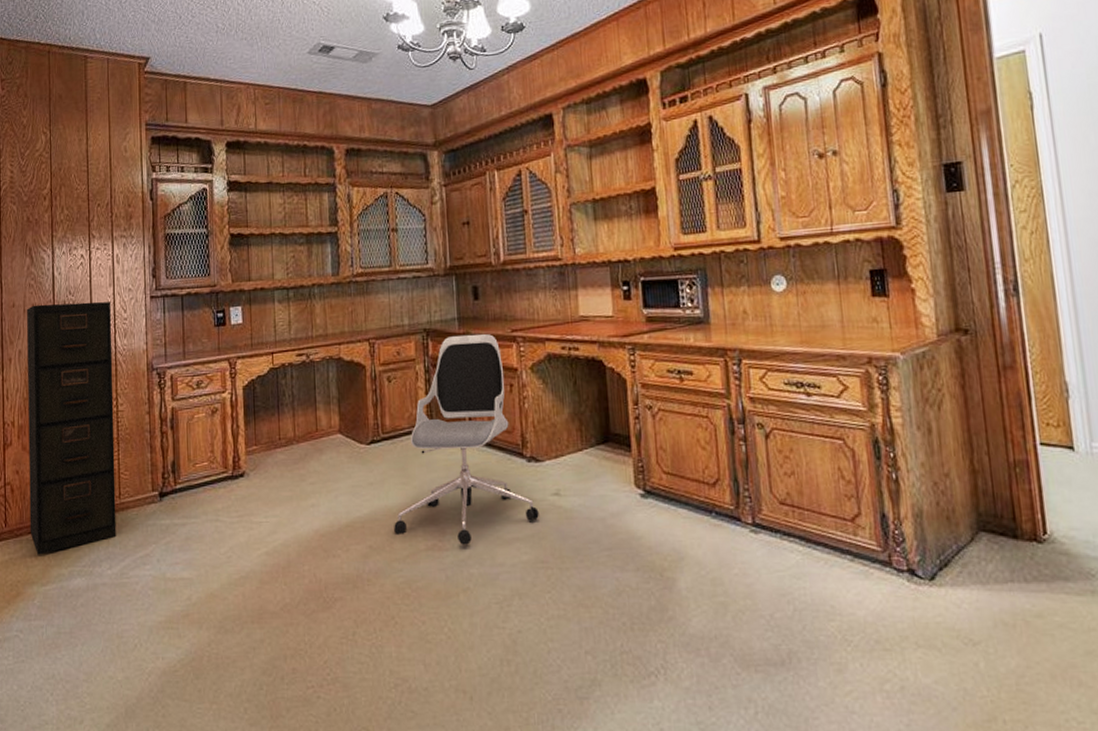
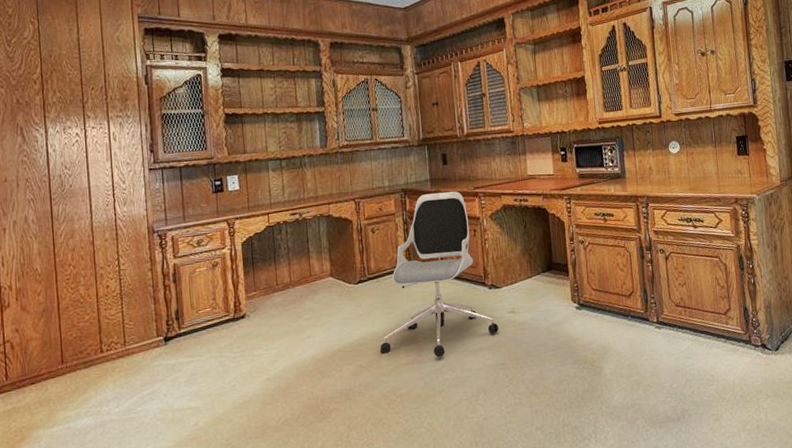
filing cabinet: present [27,301,116,555] -> none [20,174,123,402]

